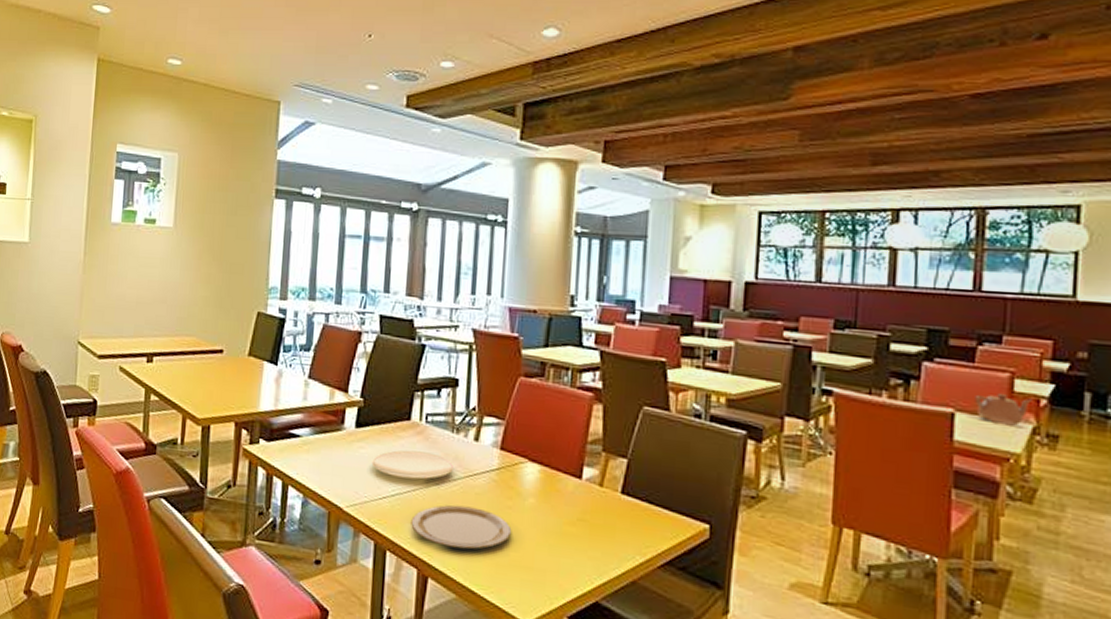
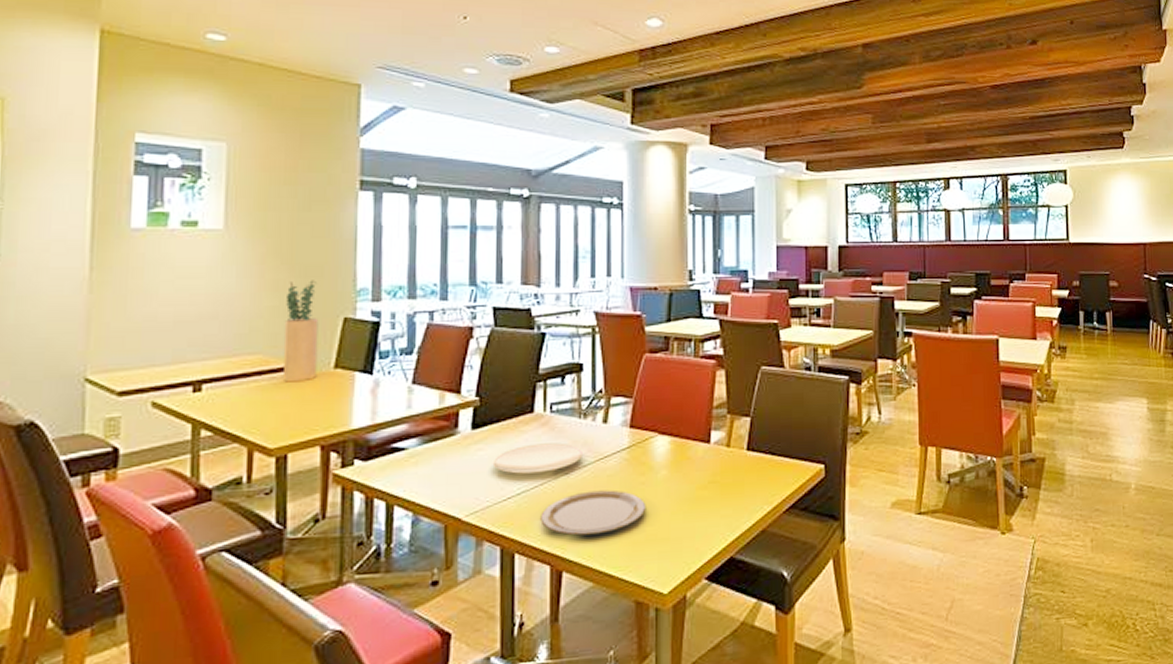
vase: none [210,276,239,365] -> present [282,280,319,383]
teapot: present [975,392,1032,426] -> none [1011,318,1048,344]

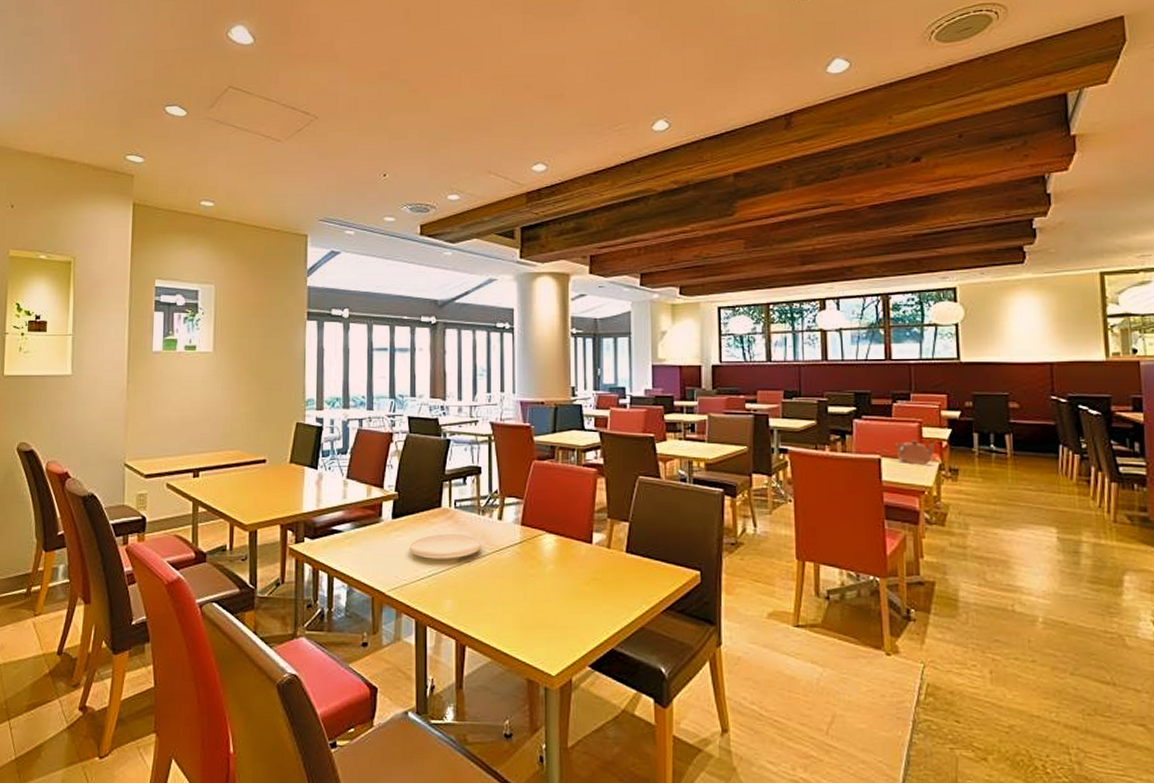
vase: present [282,280,319,383] -> none [253,392,279,473]
plate: present [540,489,647,536] -> none [447,578,536,617]
teapot: none [1011,318,1048,344] -> present [894,439,936,465]

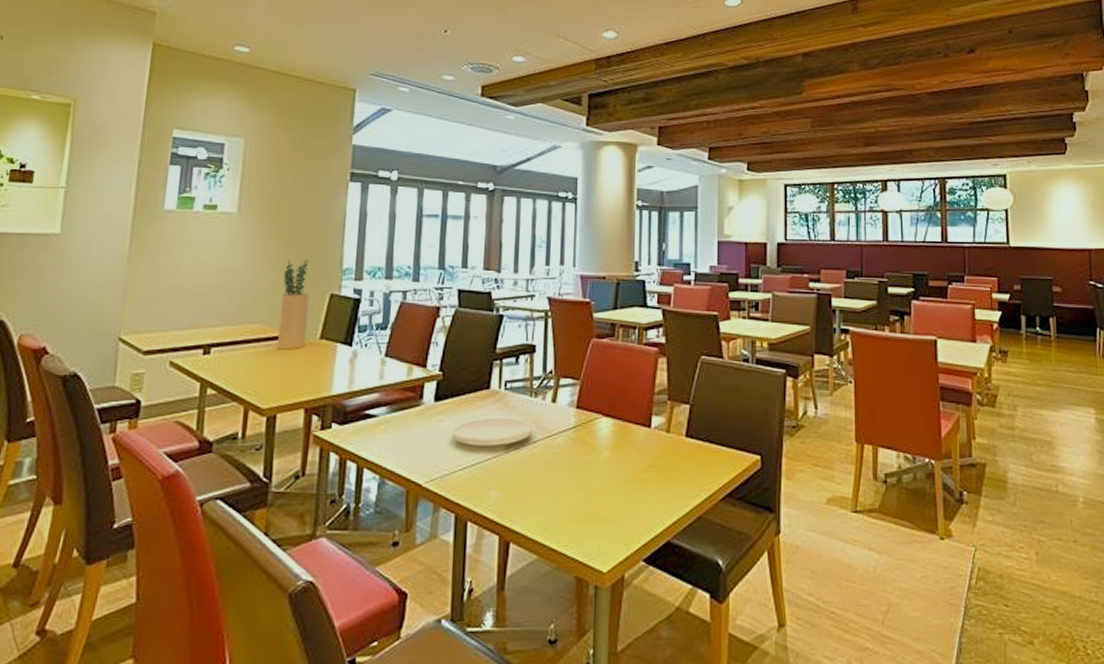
vase: none [253,392,279,473] -> present [277,259,310,350]
teapot: present [894,439,936,465] -> none [950,321,988,347]

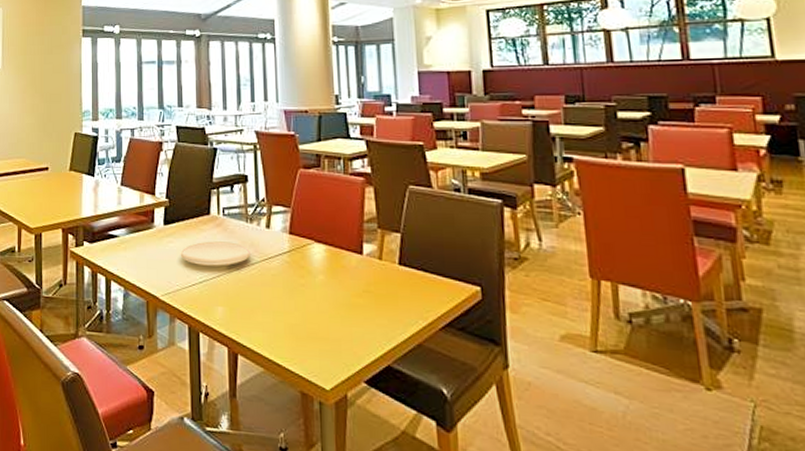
vase: present [277,259,310,350] -> none [37,104,59,180]

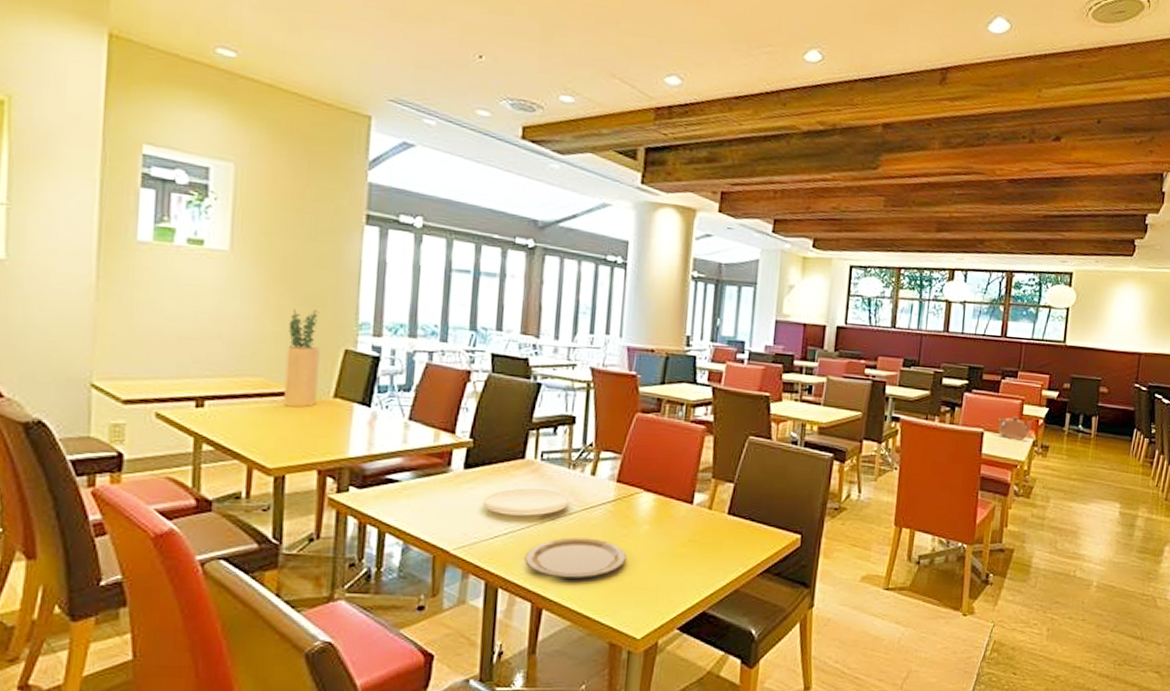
vase: none [37,104,59,180] -> present [283,309,320,408]
plate: none [218,286,307,326] -> present [524,537,627,579]
teapot: none [700,146,752,176] -> present [997,415,1034,441]

